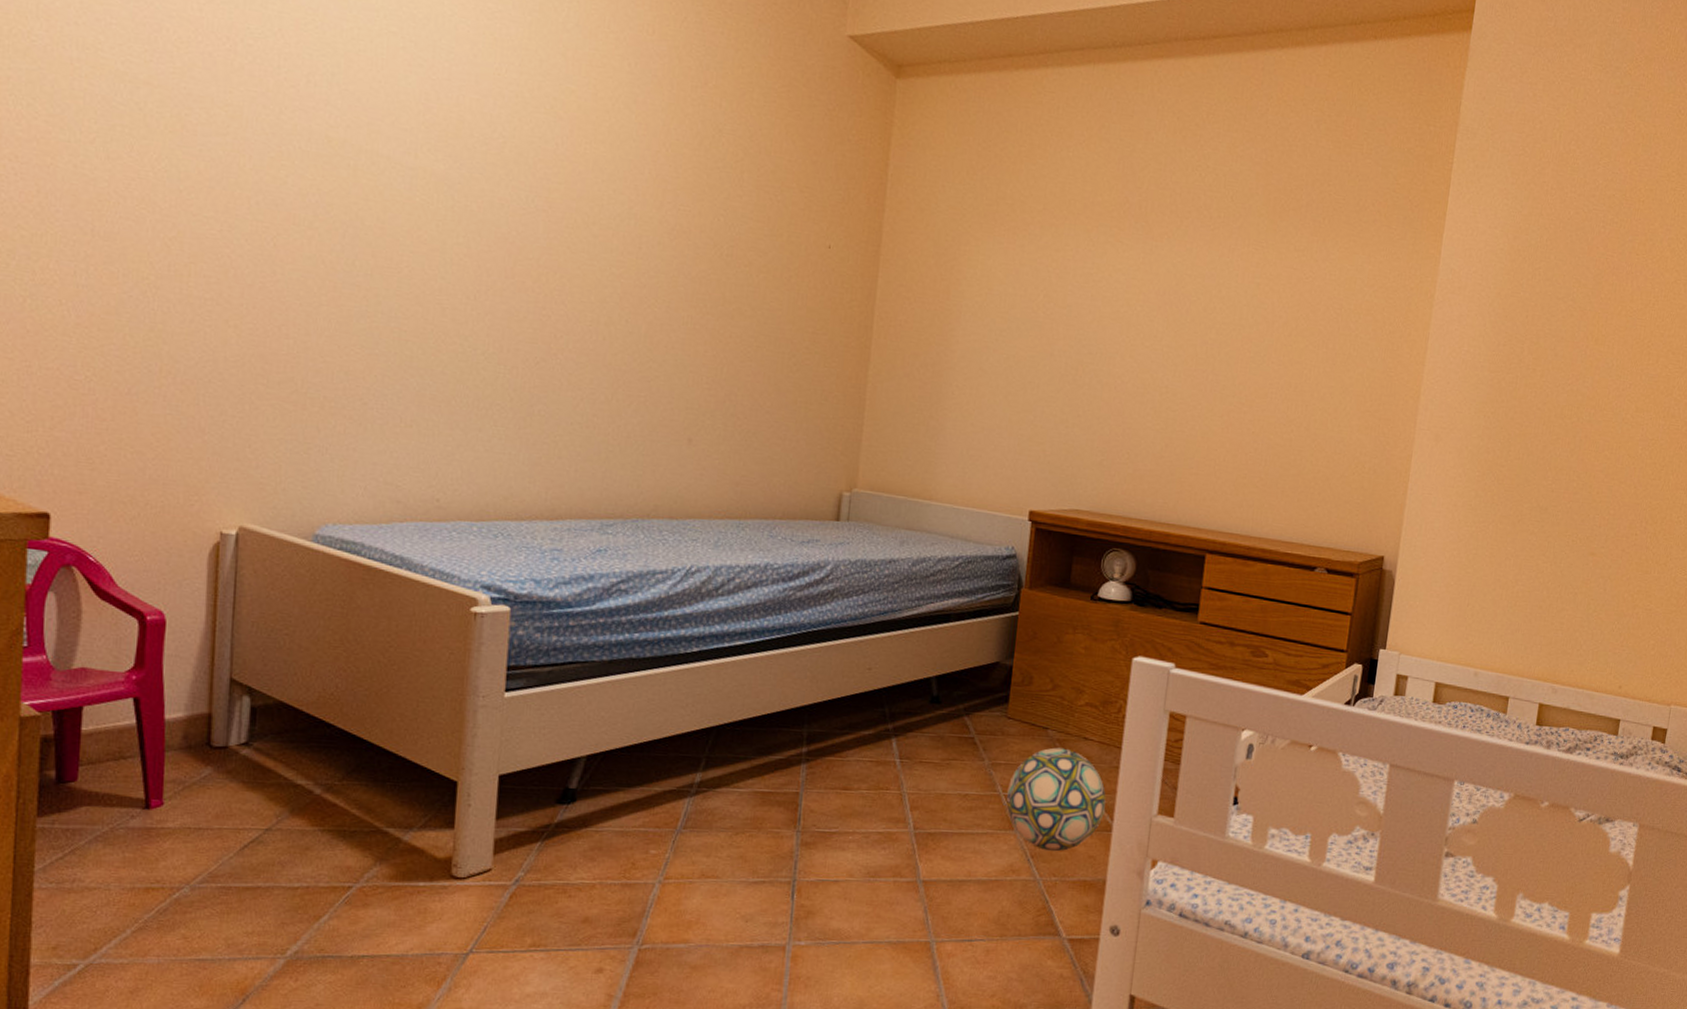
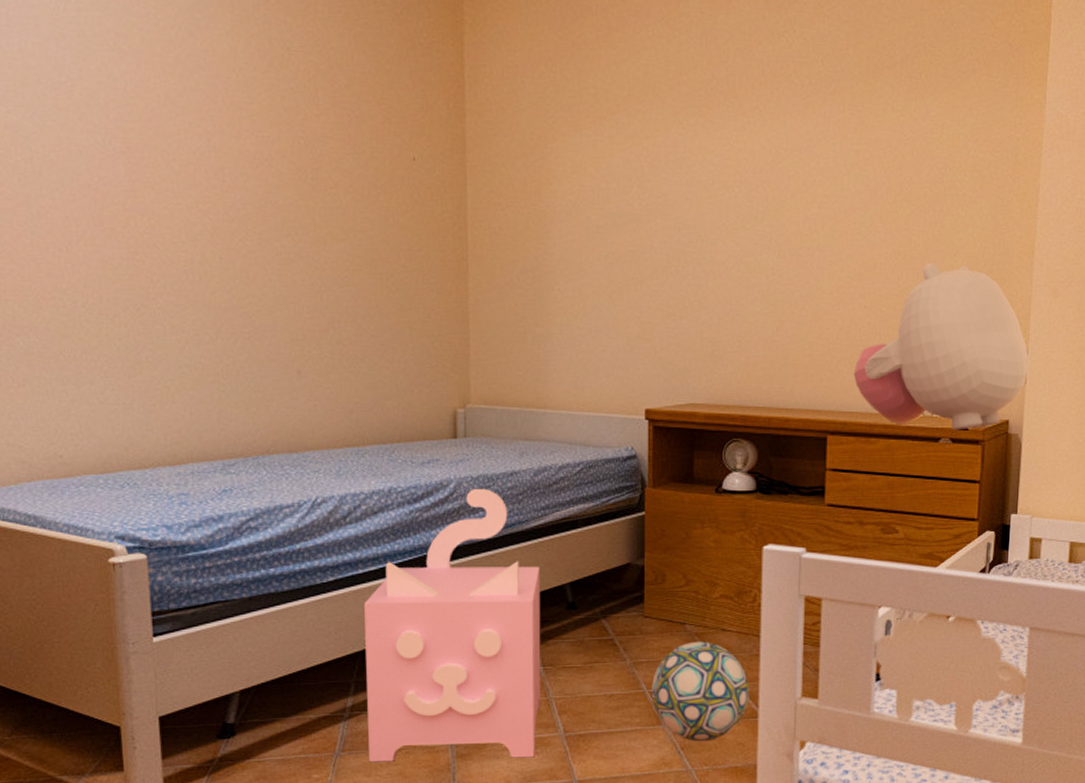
toy box: none [711,572,908,852] -> present [364,488,541,763]
plush toy: none [1236,396,1408,562] -> present [853,262,1029,430]

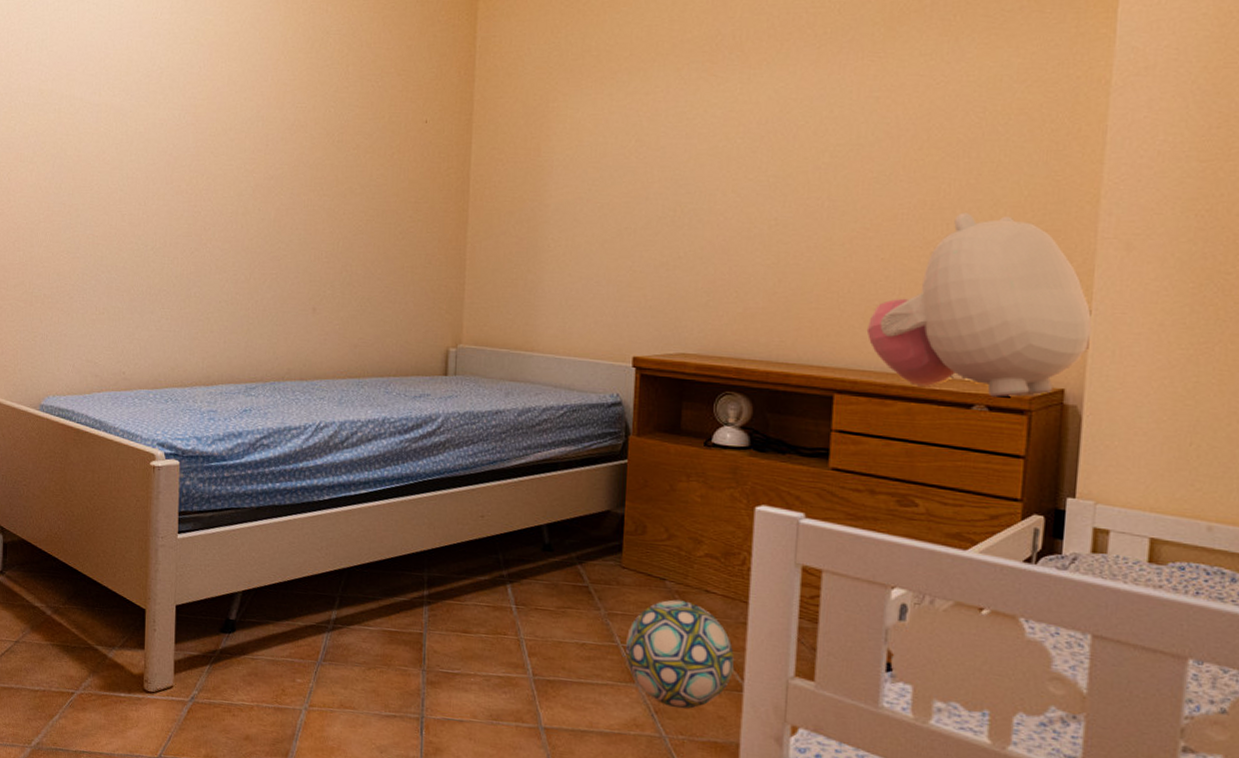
toy box: present [364,488,541,763] -> none [347,423,519,696]

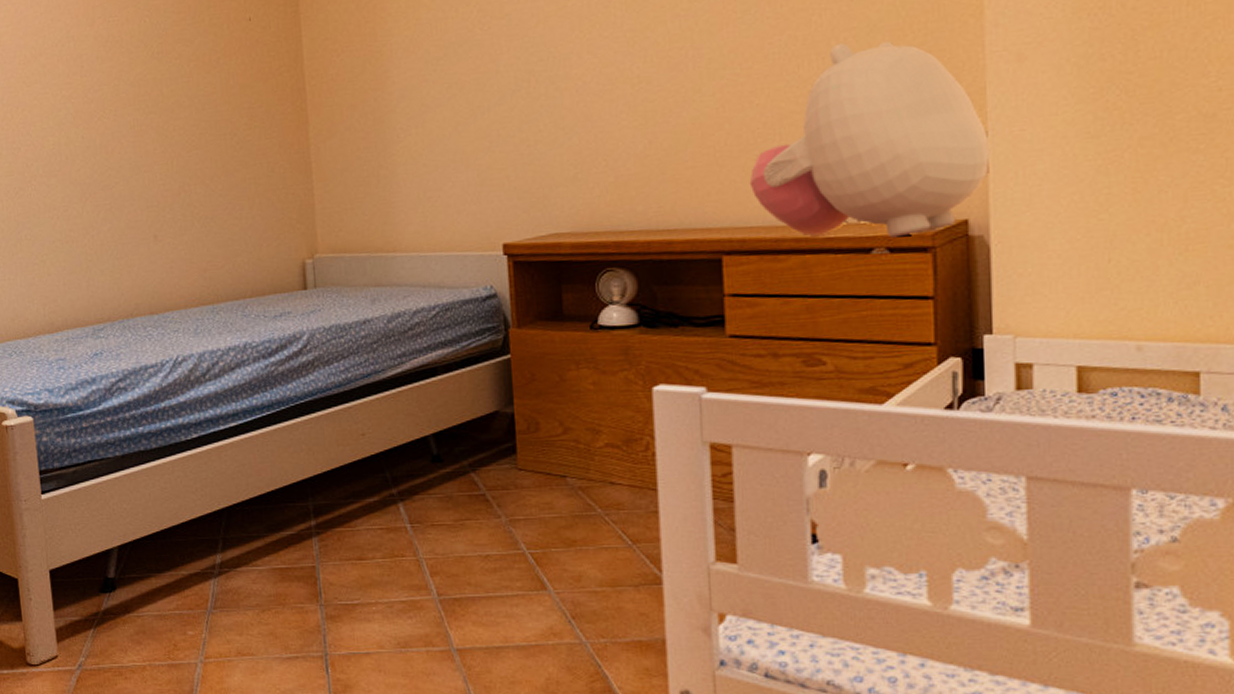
ball: present [625,599,734,709] -> none [532,496,650,611]

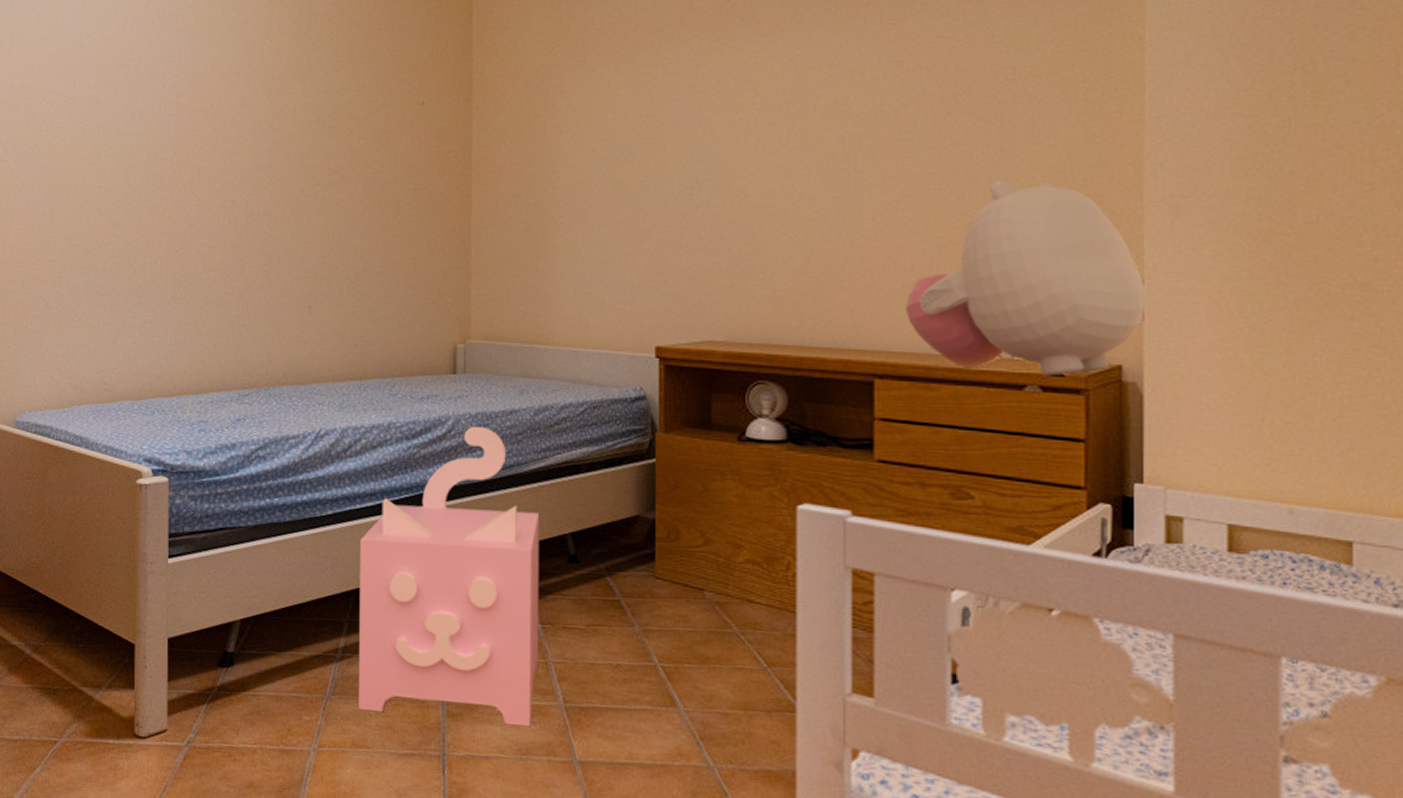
toy box: none [227,338,411,622] -> present [359,426,540,727]

